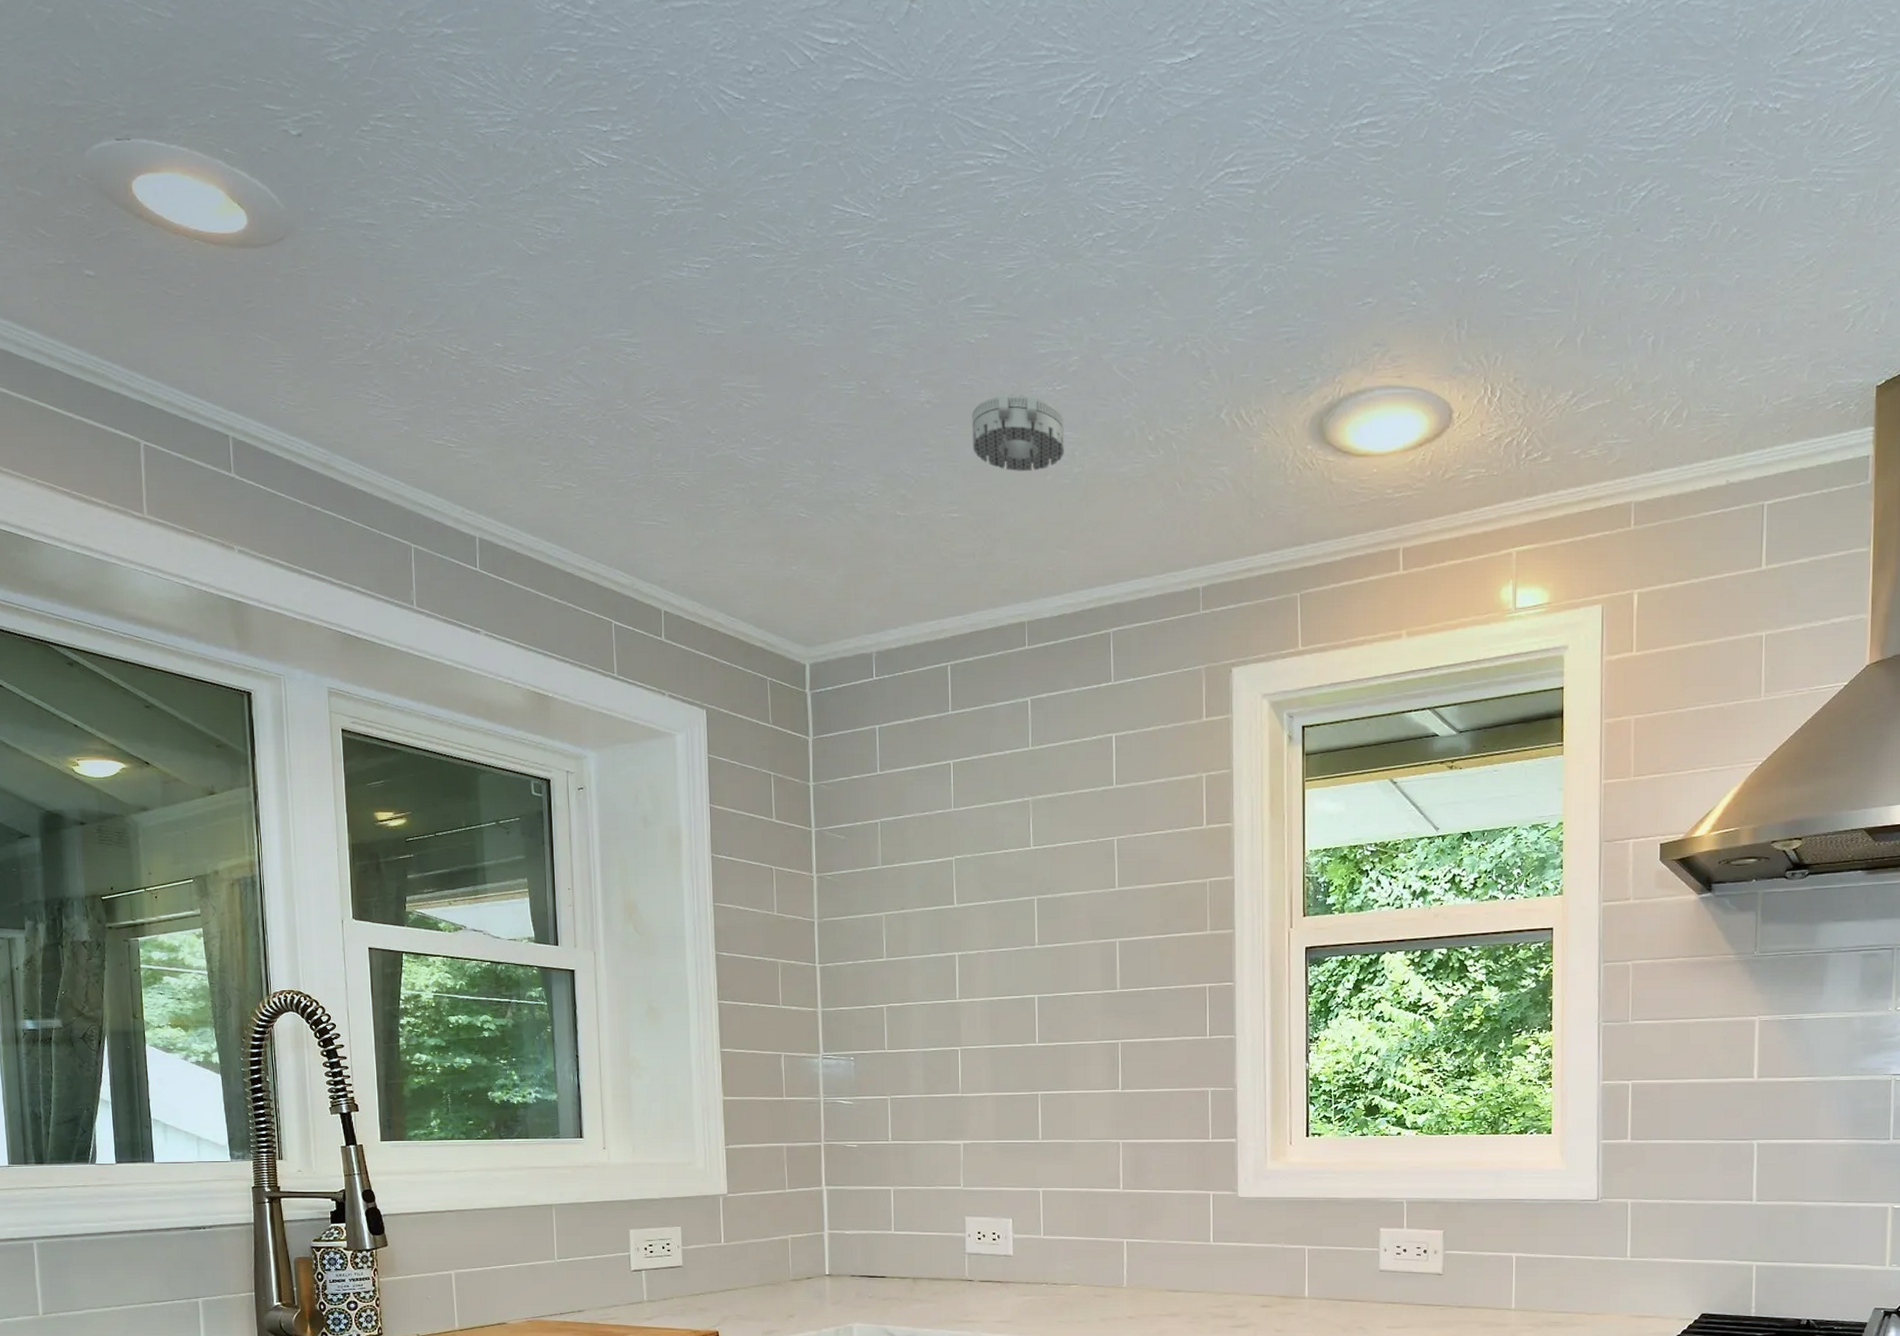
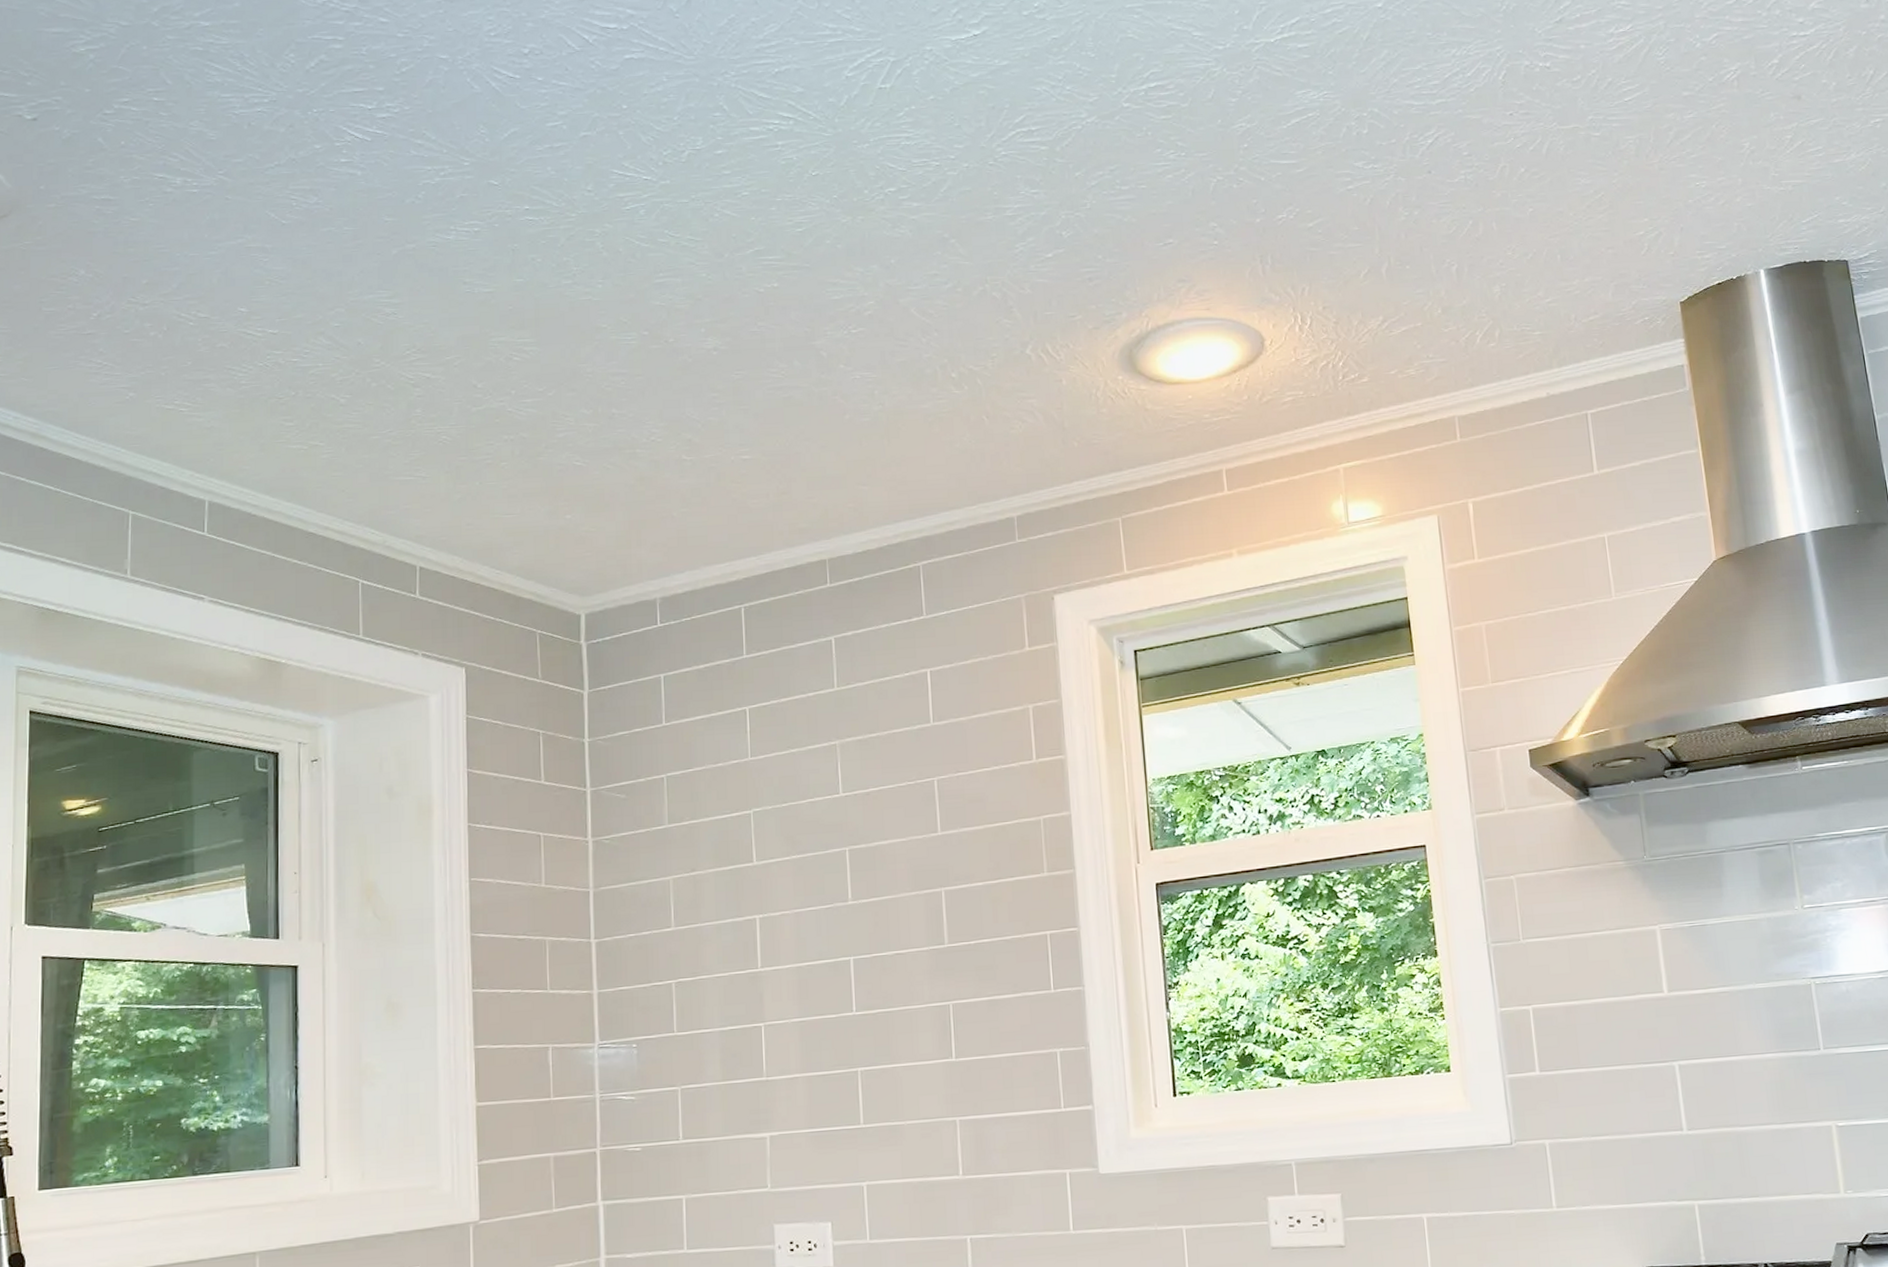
smoke detector: present [972,393,1064,471] -> none [762,338,862,412]

